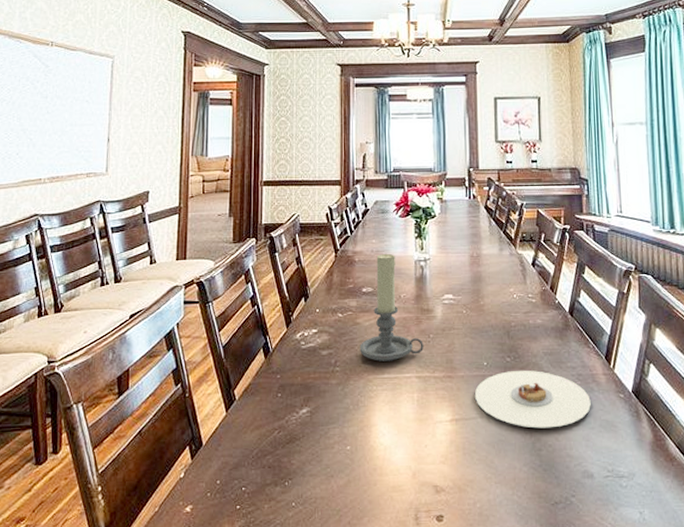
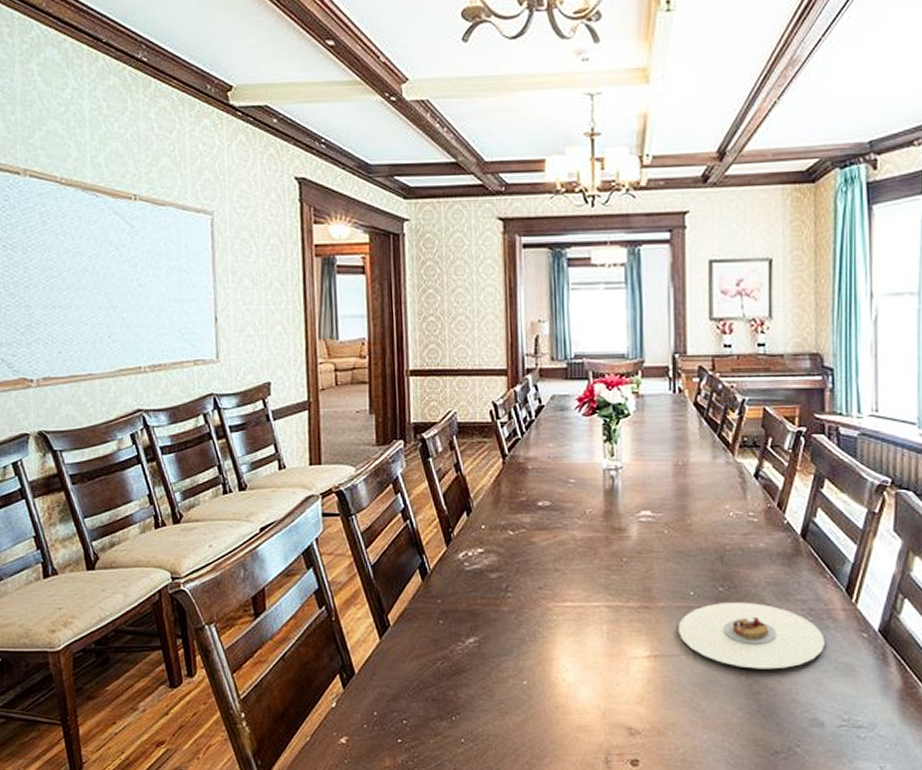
candle holder: present [360,253,423,361] -> none [536,460,615,587]

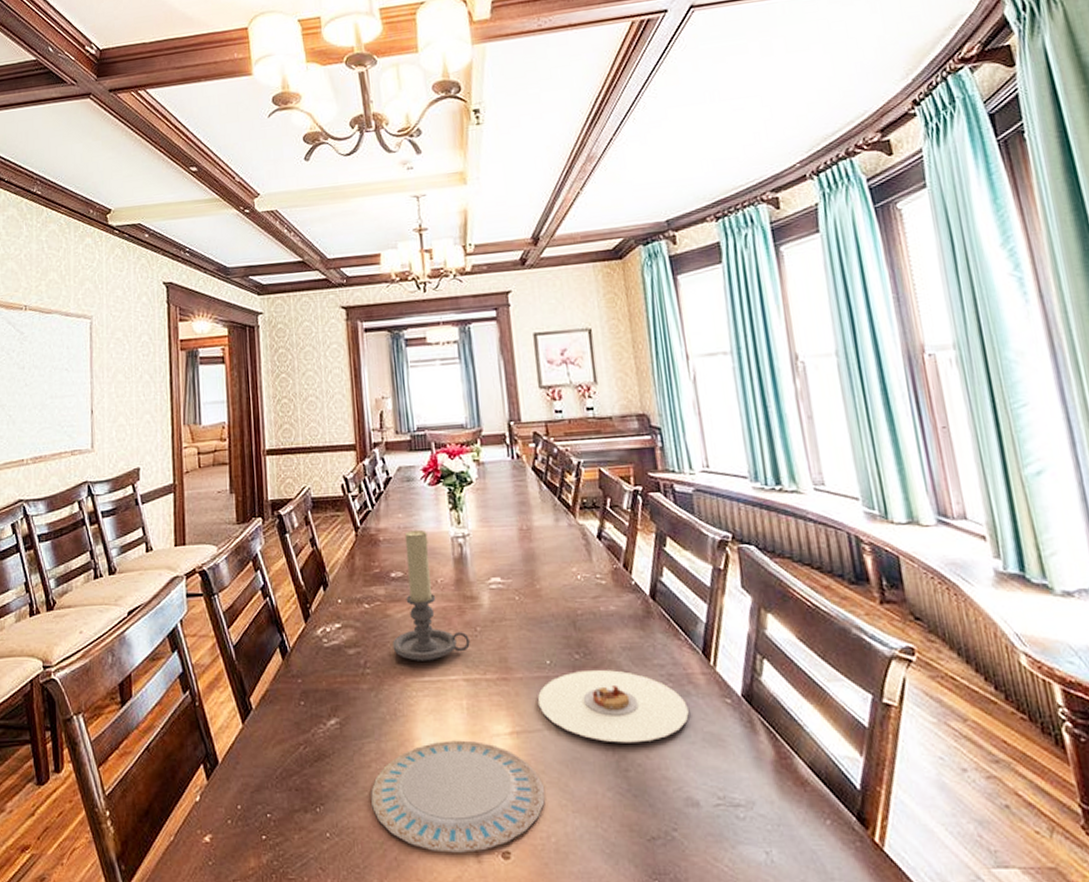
plate: none [507,661,676,760] -> present [371,740,545,853]
candle holder: none [536,460,615,587] -> present [392,529,470,661]

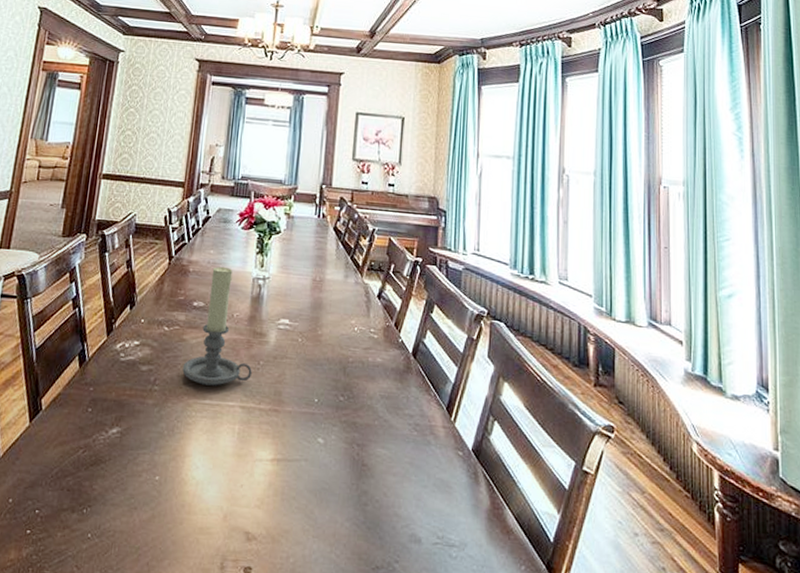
plate: present [371,740,545,853] -> none [135,460,292,565]
plate: present [537,669,689,743] -> none [300,411,426,481]

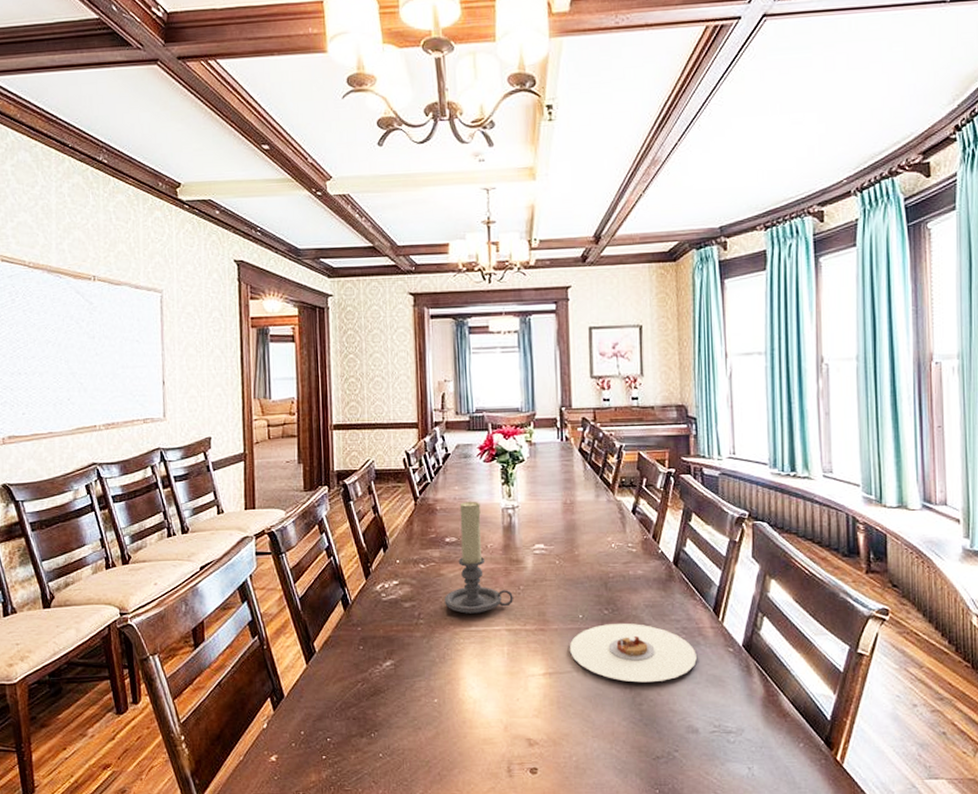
plate: none [300,411,426,481] -> present [569,623,697,683]

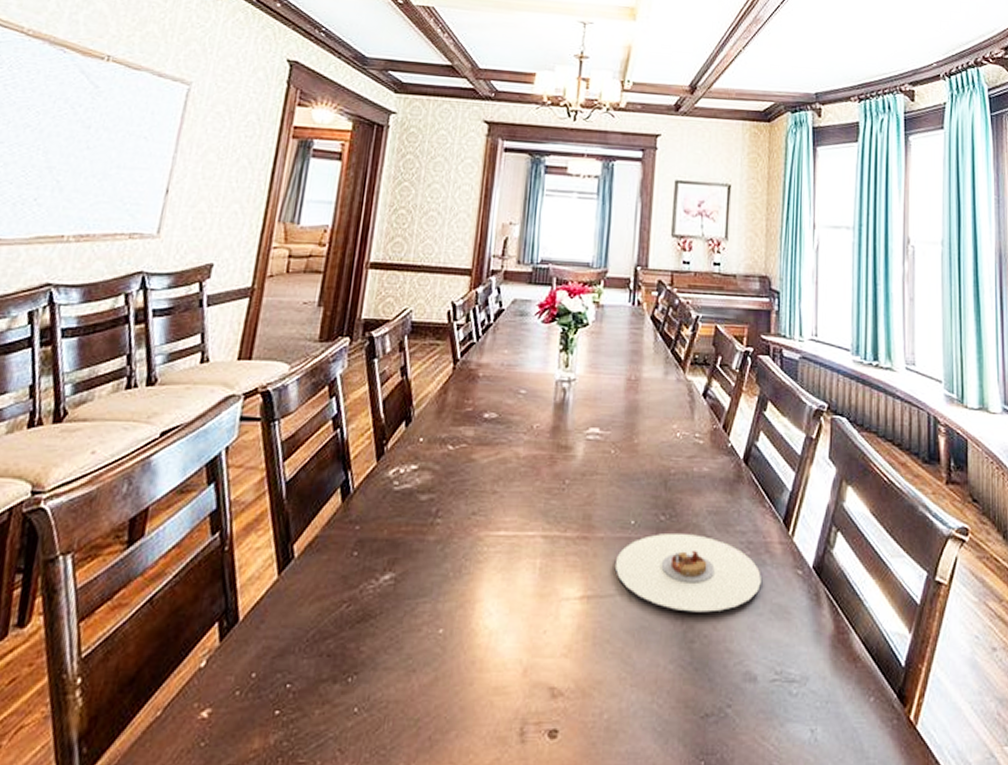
candle holder: present [444,501,513,614] -> none [471,368,556,513]

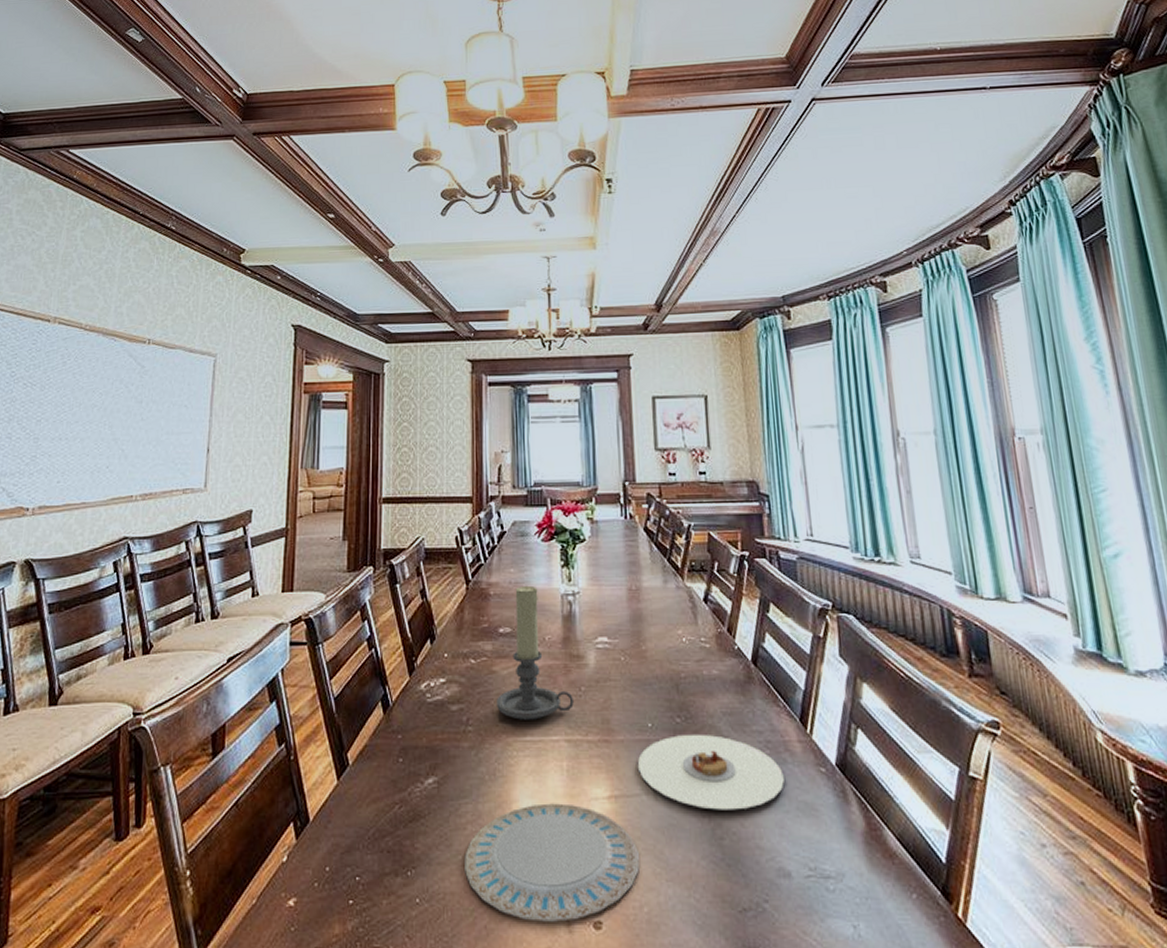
plate: none [414,603,605,731] -> present [464,803,639,922]
candle holder: none [471,368,556,513] -> present [496,585,574,720]

